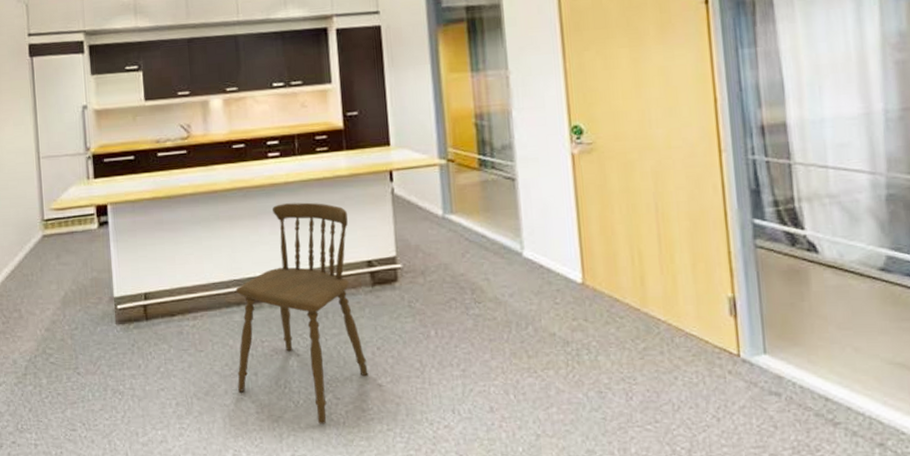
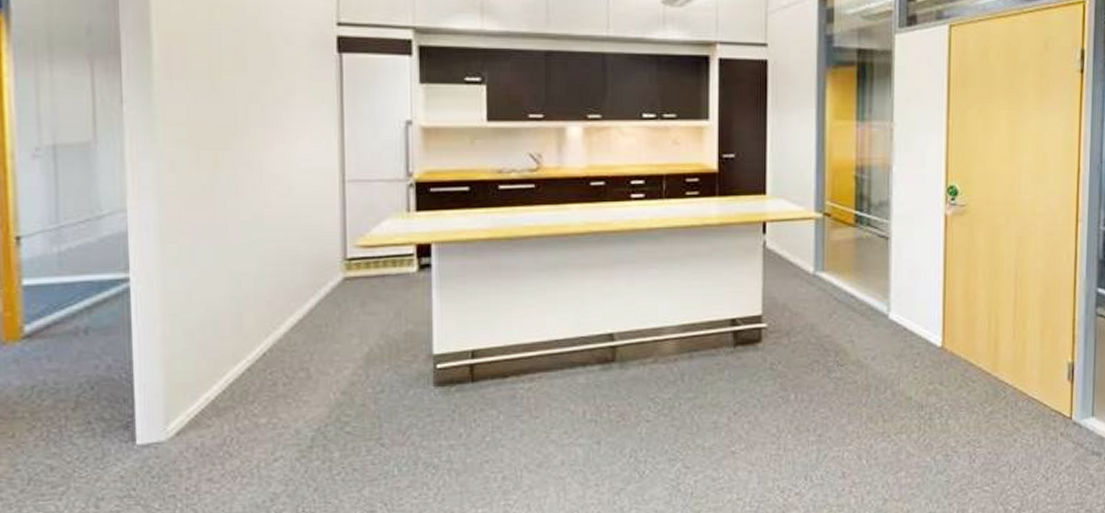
dining chair: present [235,202,368,424] -> none [577,252,722,496]

